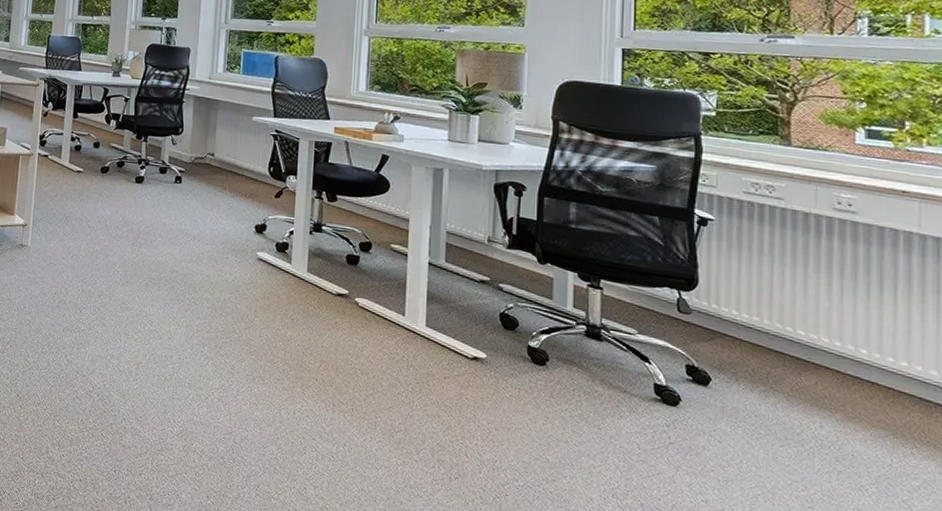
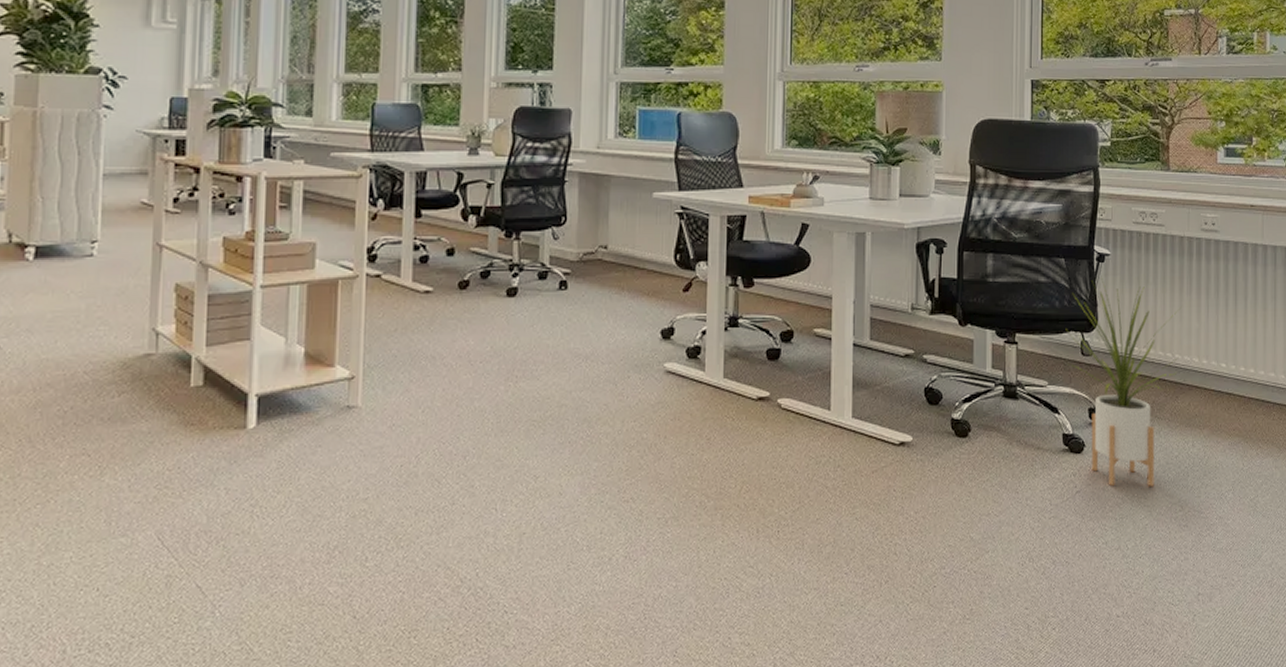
house plant: none [659,240,805,459] -> present [1065,277,1181,487]

